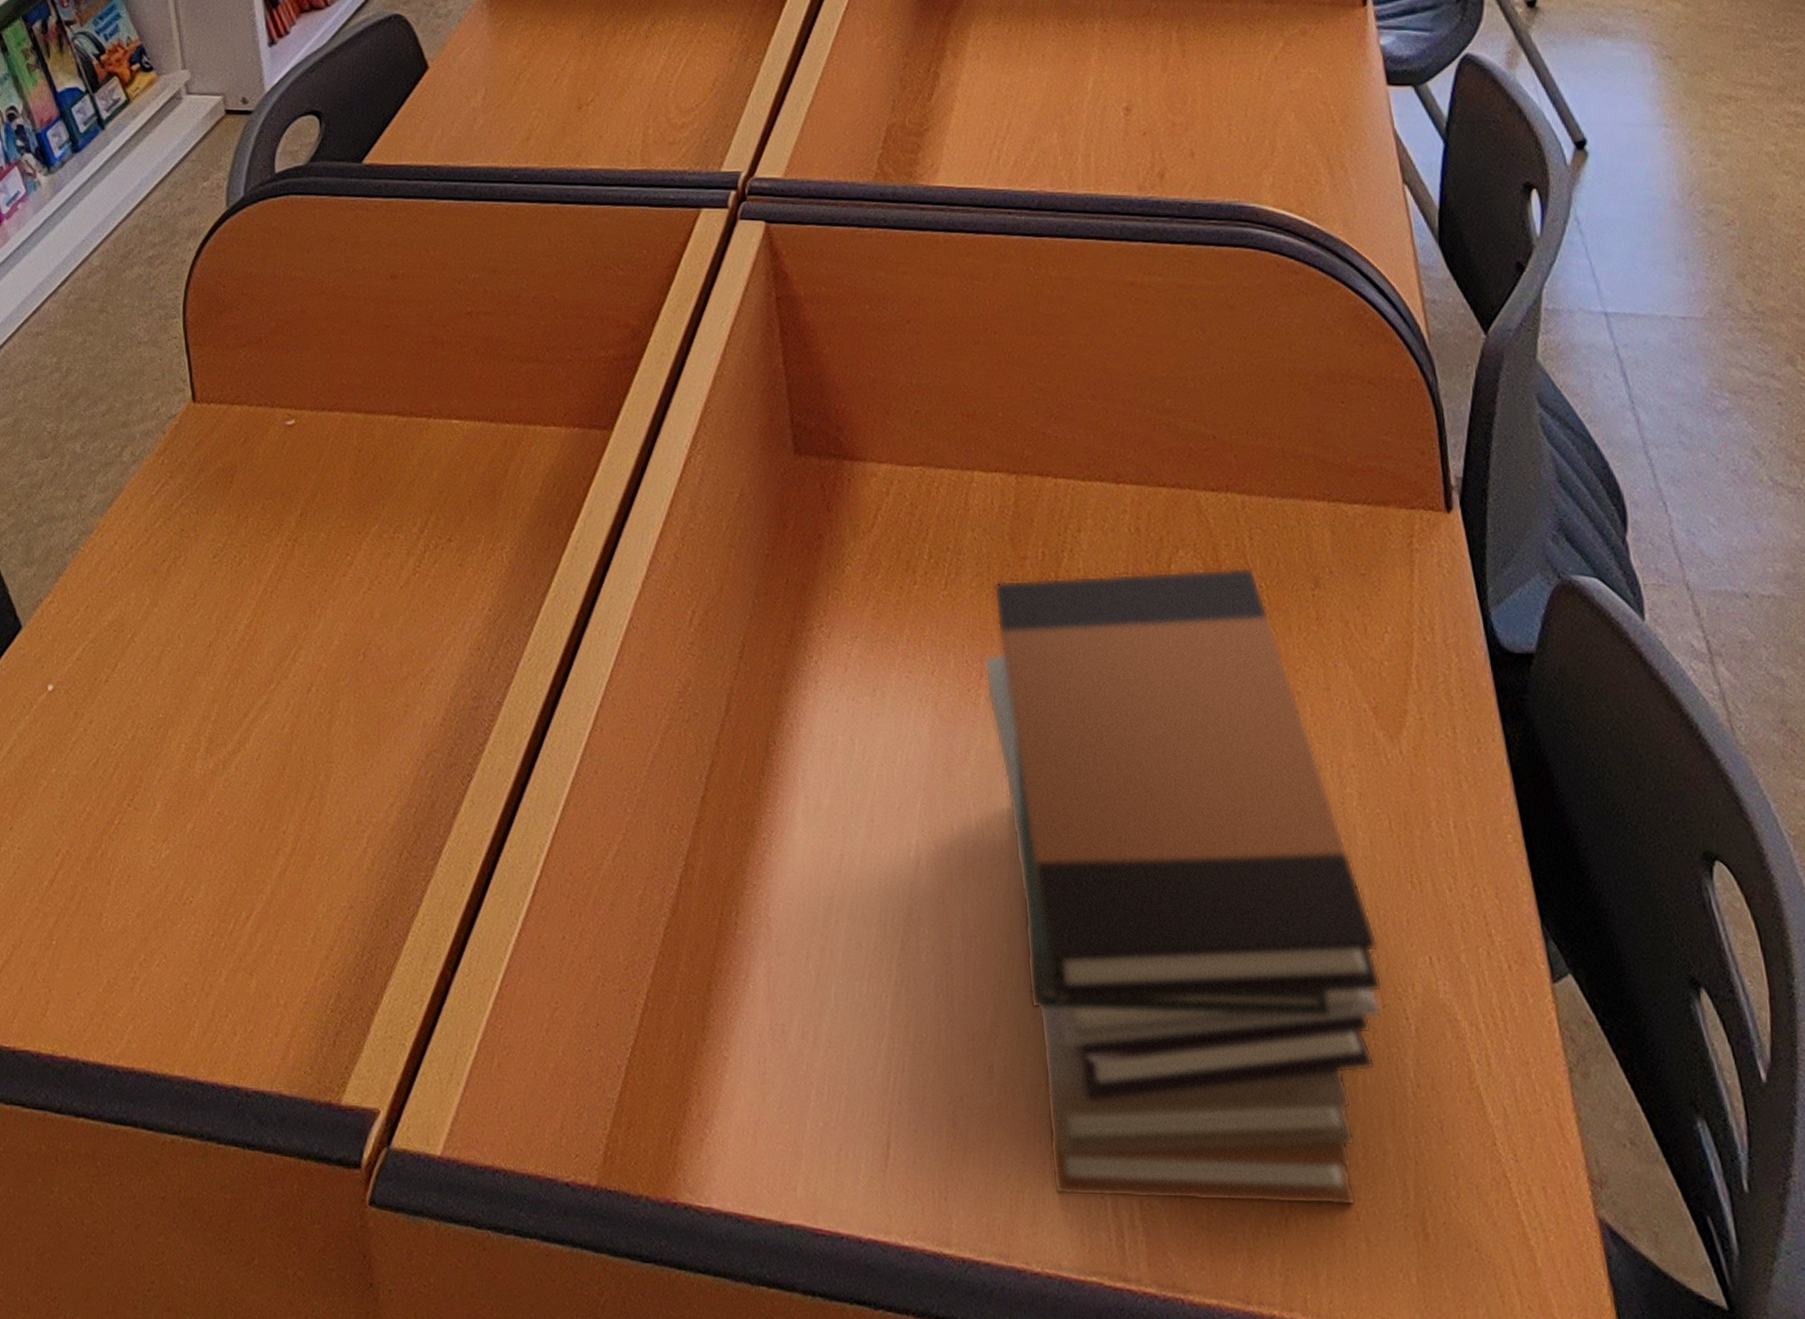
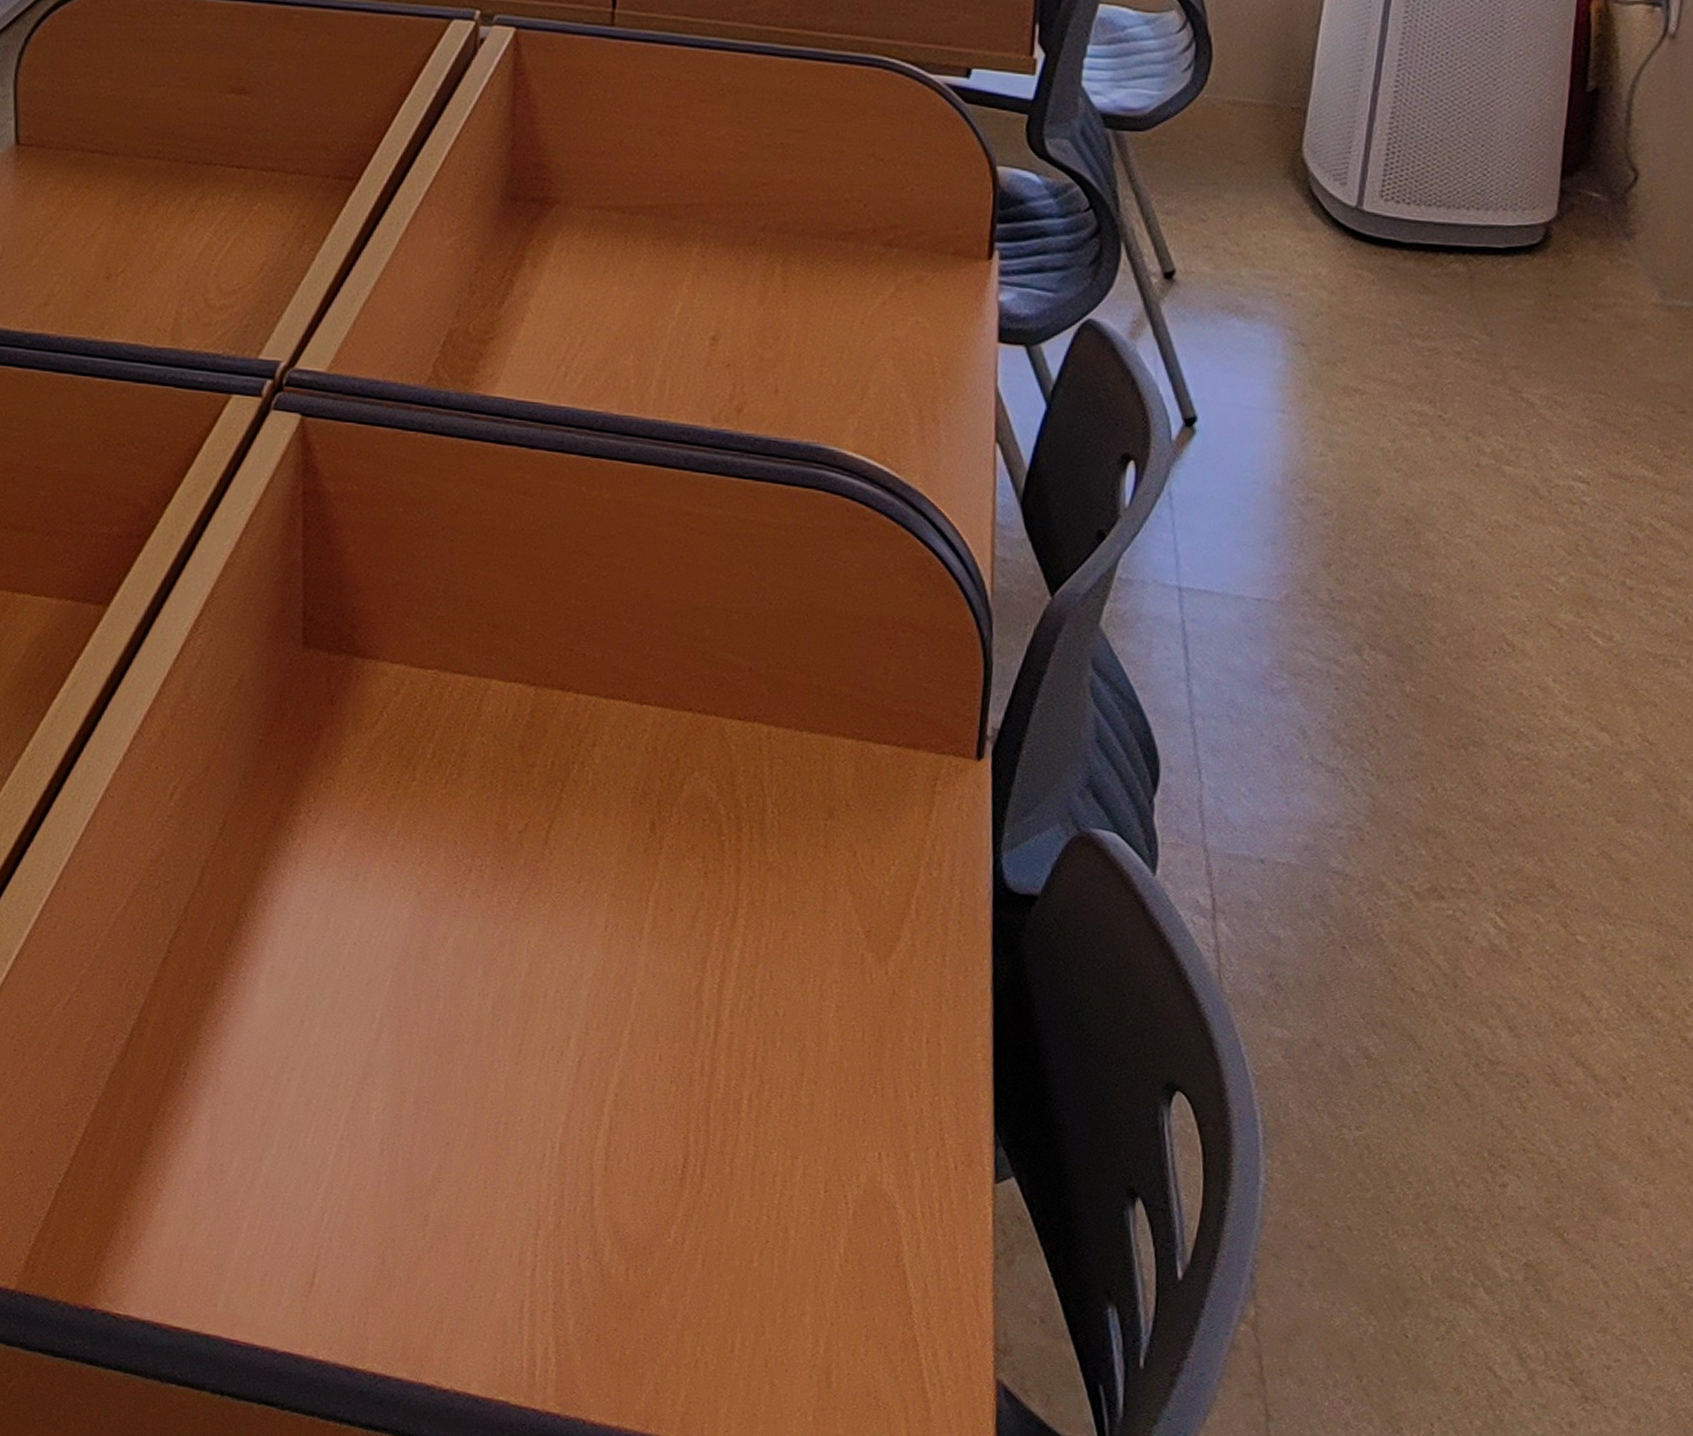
book stack: present [983,567,1383,1207] -> none [473,784,831,1355]

